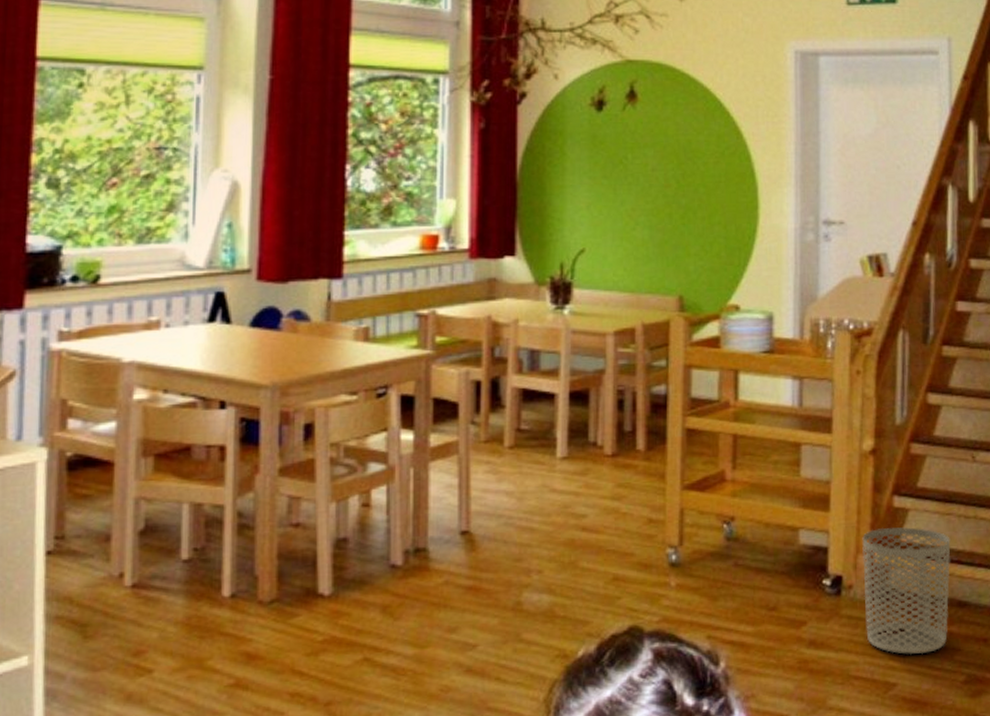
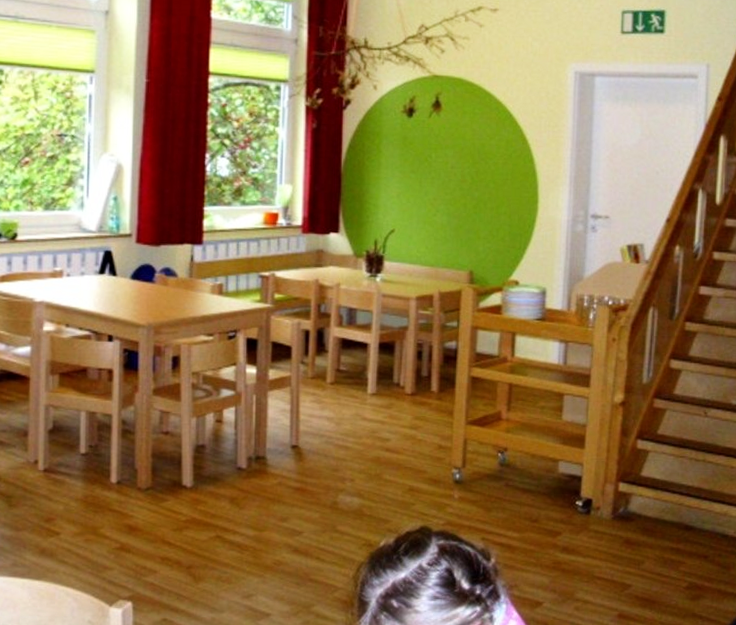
waste bin: present [862,527,951,655] -> none [609,464,682,564]

